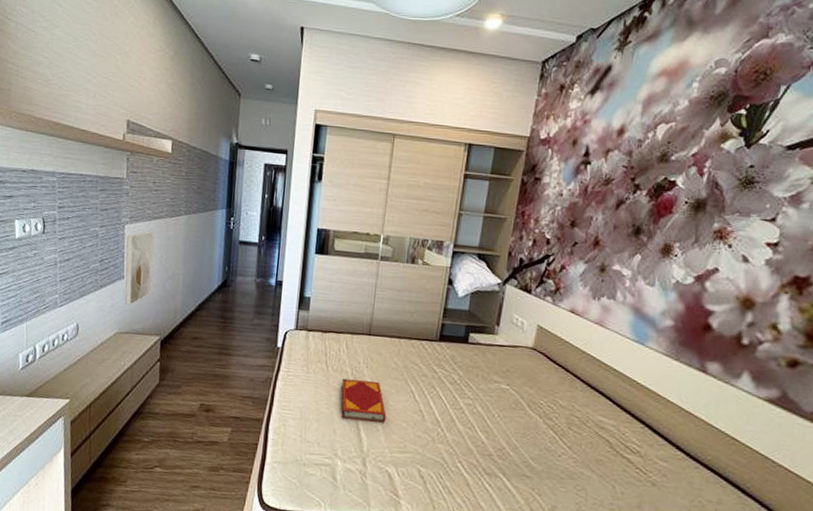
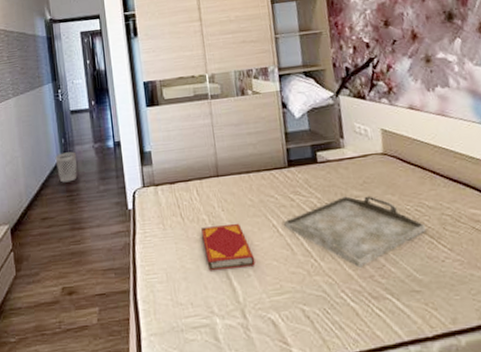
wastebasket: none [215,280,237,309] -> present [55,151,78,183]
serving tray: none [420,379,553,445] -> present [283,195,426,268]

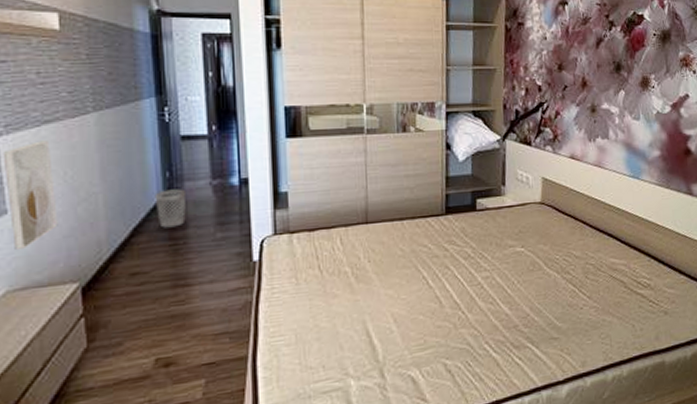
hardback book: present [201,223,256,271] -> none [342,275,400,330]
serving tray: present [283,195,426,268] -> none [434,245,570,318]

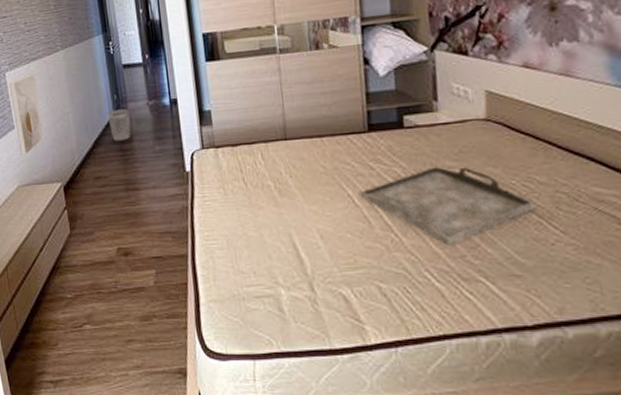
serving tray: none [434,245,570,318] -> present [360,167,534,246]

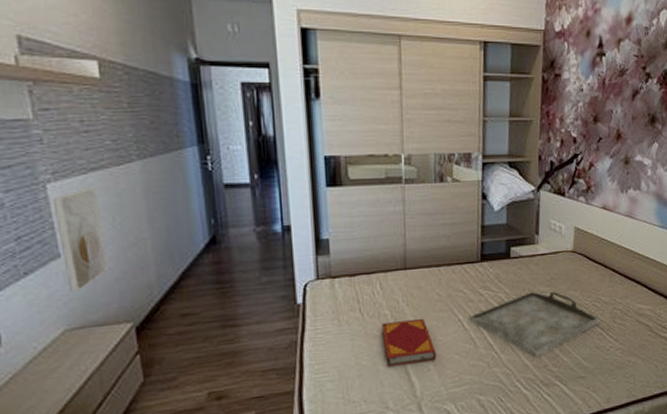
wastebasket: present [107,109,131,141] -> none [201,235,232,273]
hardback book: none [266,191,326,241] -> present [382,318,437,368]

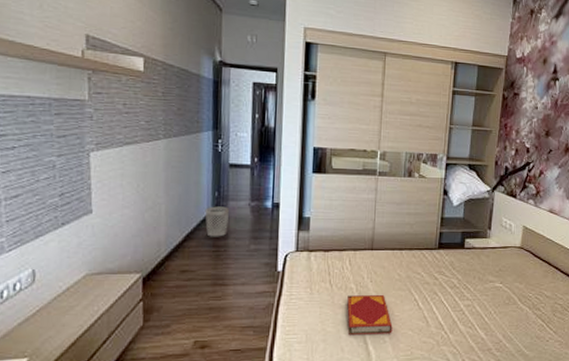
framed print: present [52,187,110,291] -> none [92,158,130,242]
wastebasket: none [201,235,232,273] -> present [205,206,229,237]
serving tray: present [469,291,599,358] -> none [424,280,540,341]

